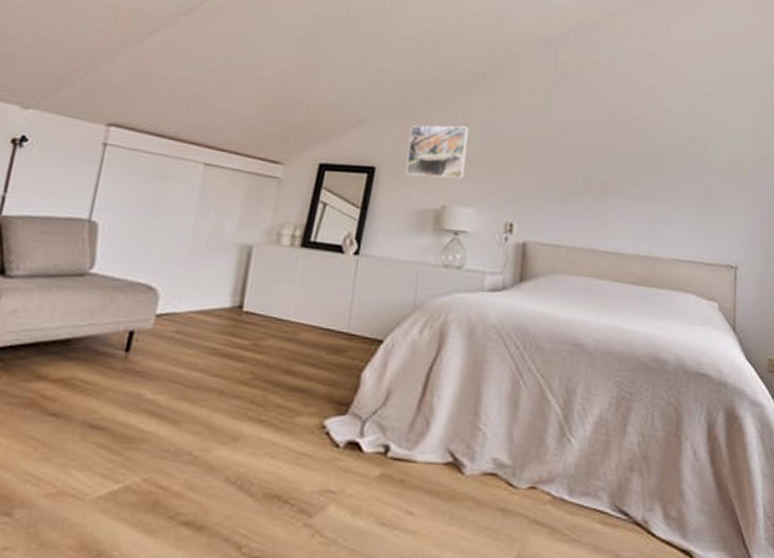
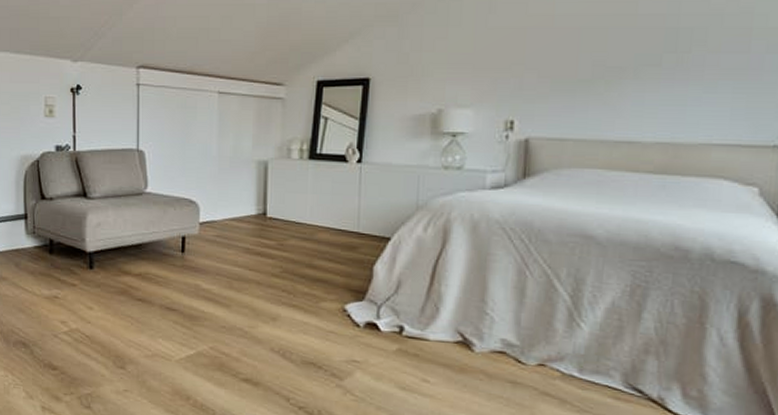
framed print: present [405,125,469,179] -> none [399,26,462,83]

